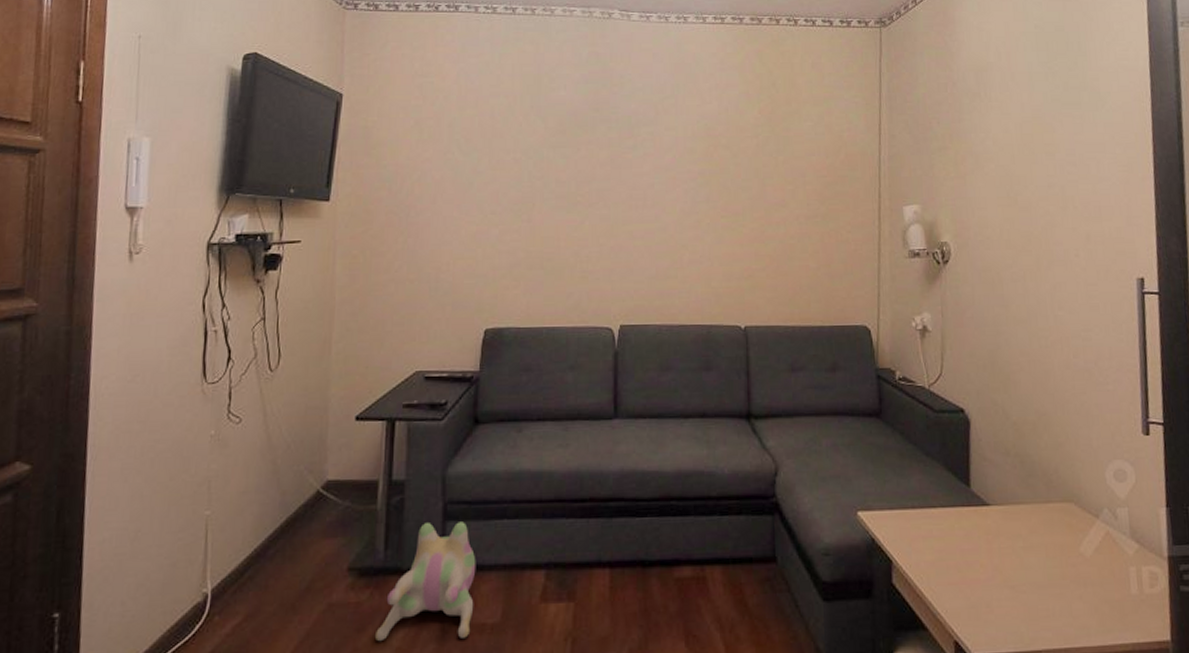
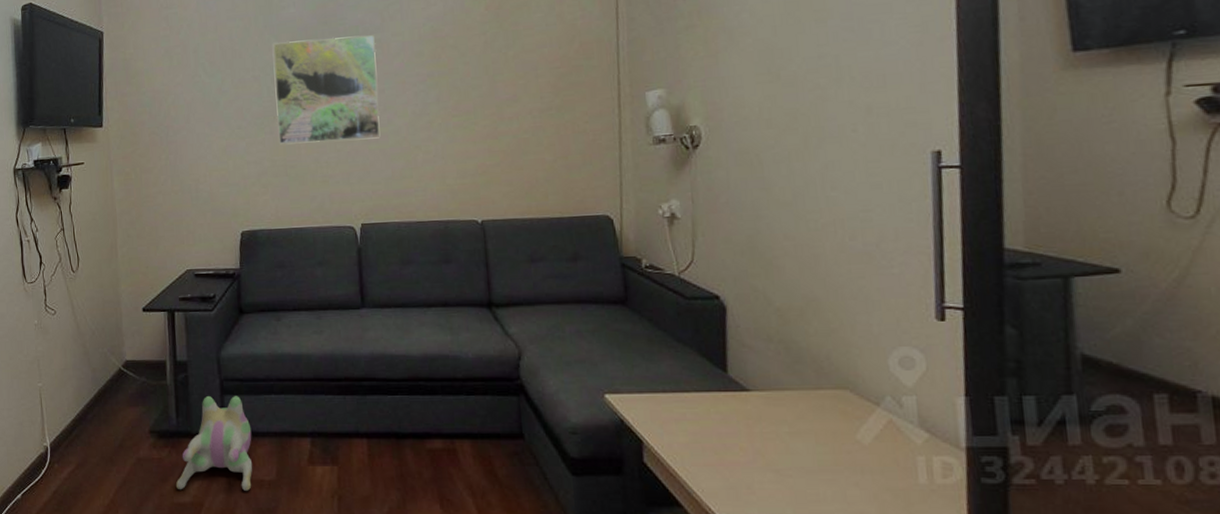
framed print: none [537,125,647,235] -> present [273,35,381,144]

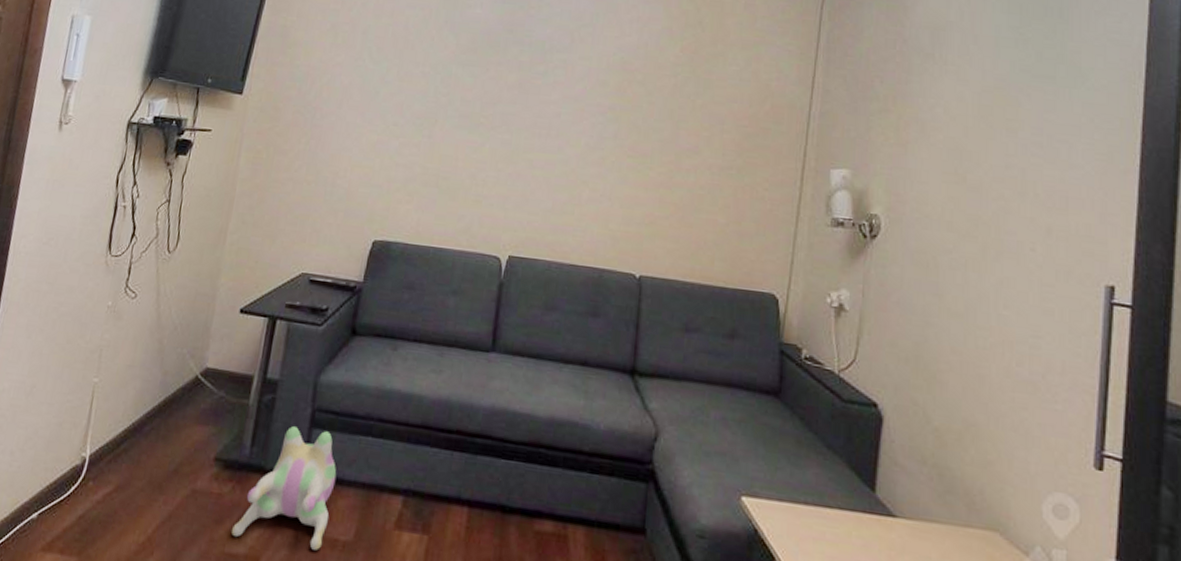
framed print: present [273,35,381,144] -> none [436,41,560,165]

